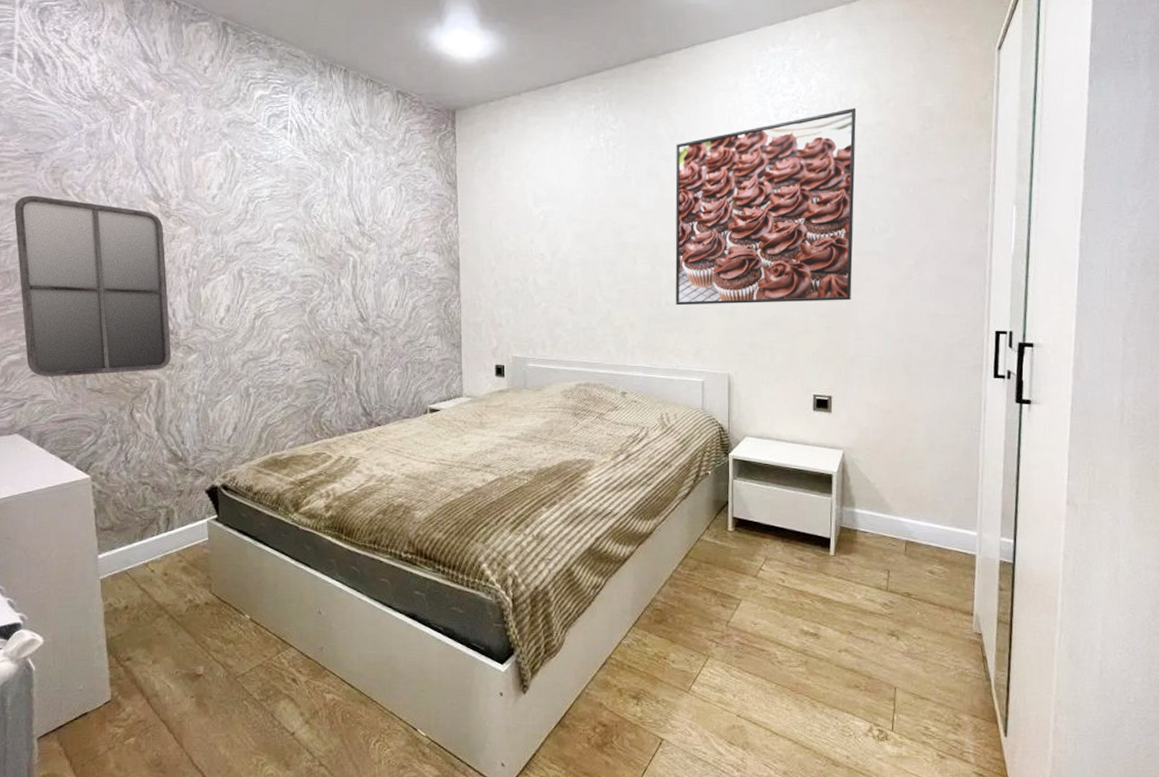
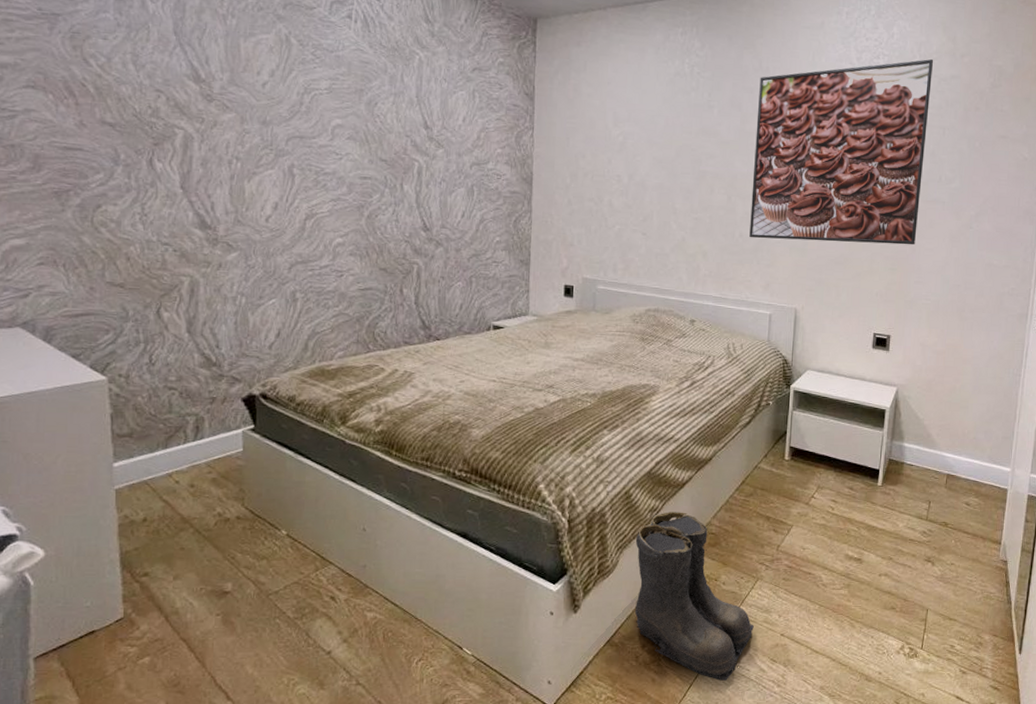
home mirror: present [14,195,171,377] -> none [22,61,208,268]
boots: none [580,588,708,765] -> present [635,512,754,682]

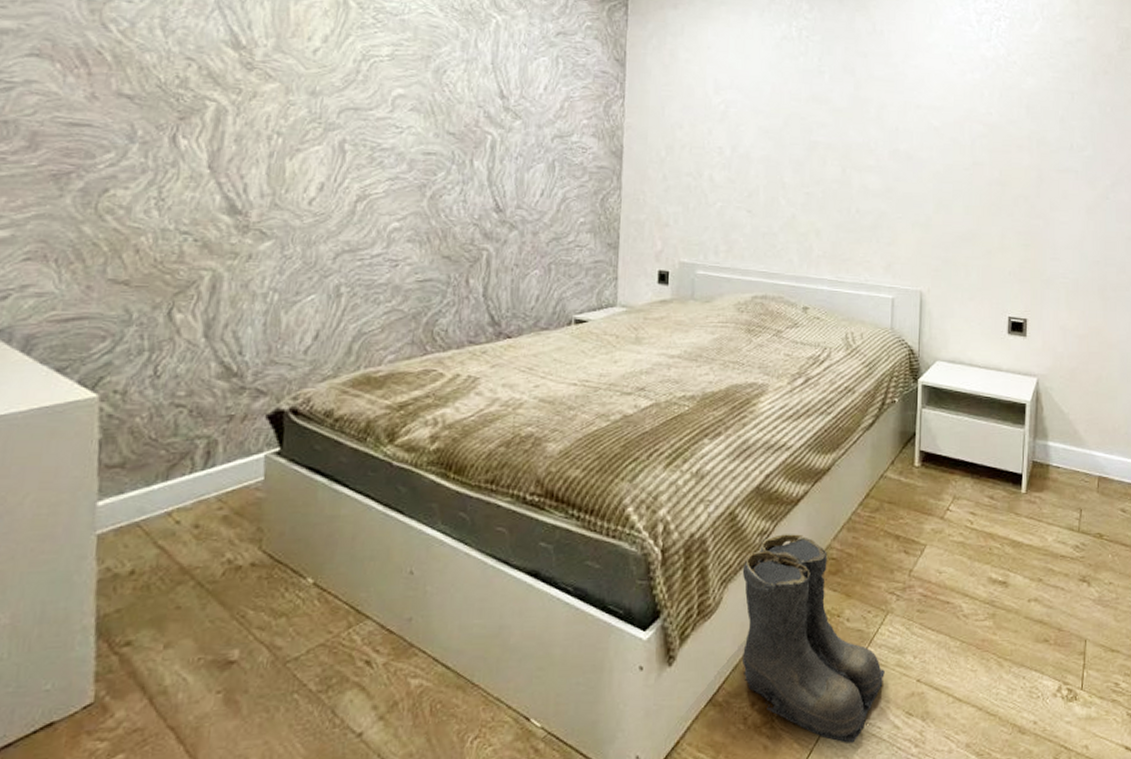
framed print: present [749,58,934,245] -> none [867,21,1058,219]

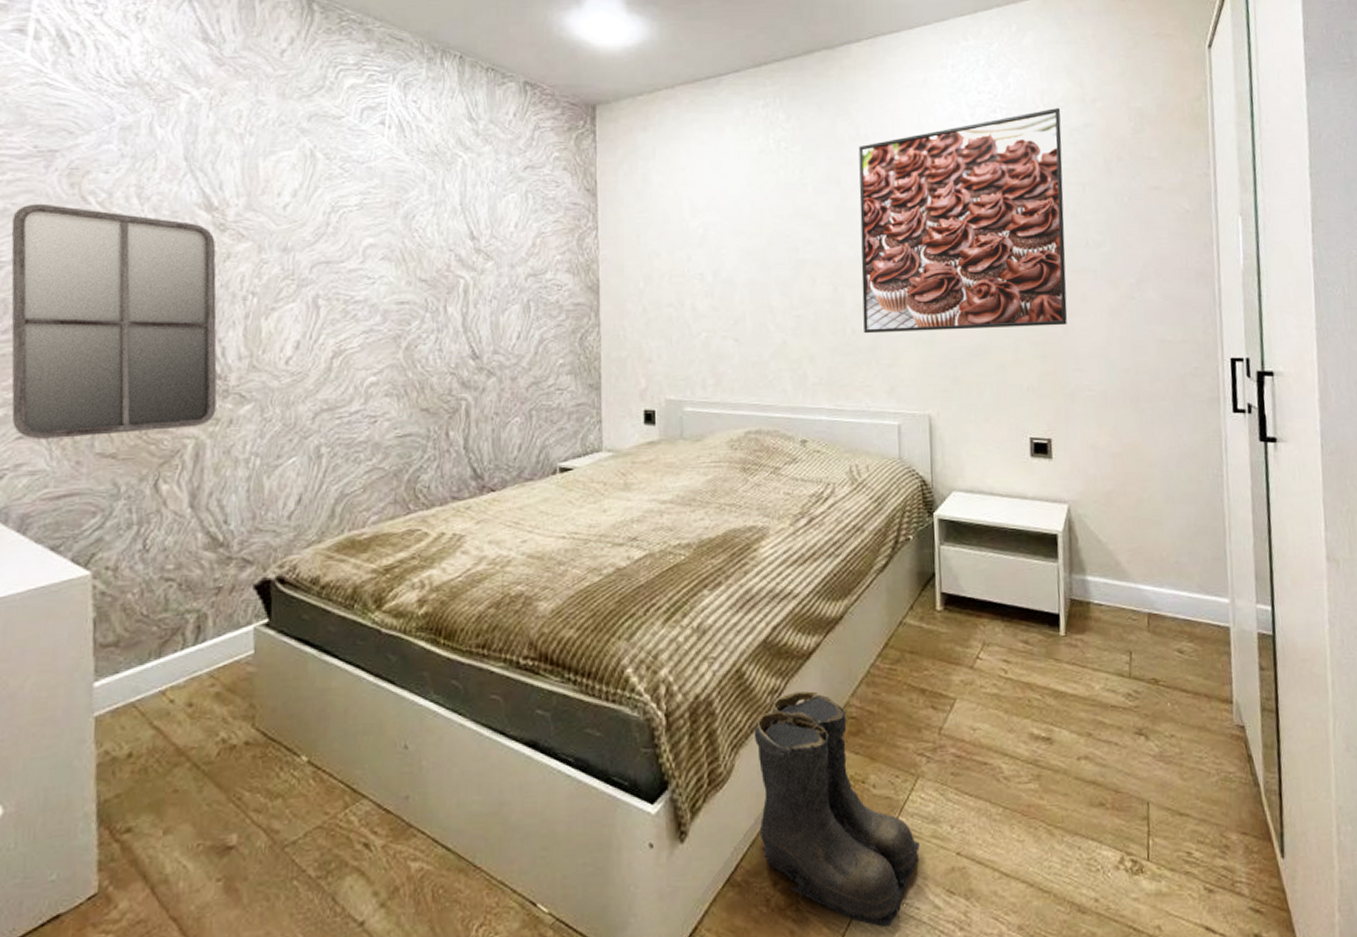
home mirror: none [19,26,242,263] -> present [11,203,217,439]
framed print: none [867,21,1058,219] -> present [858,107,1068,334]

